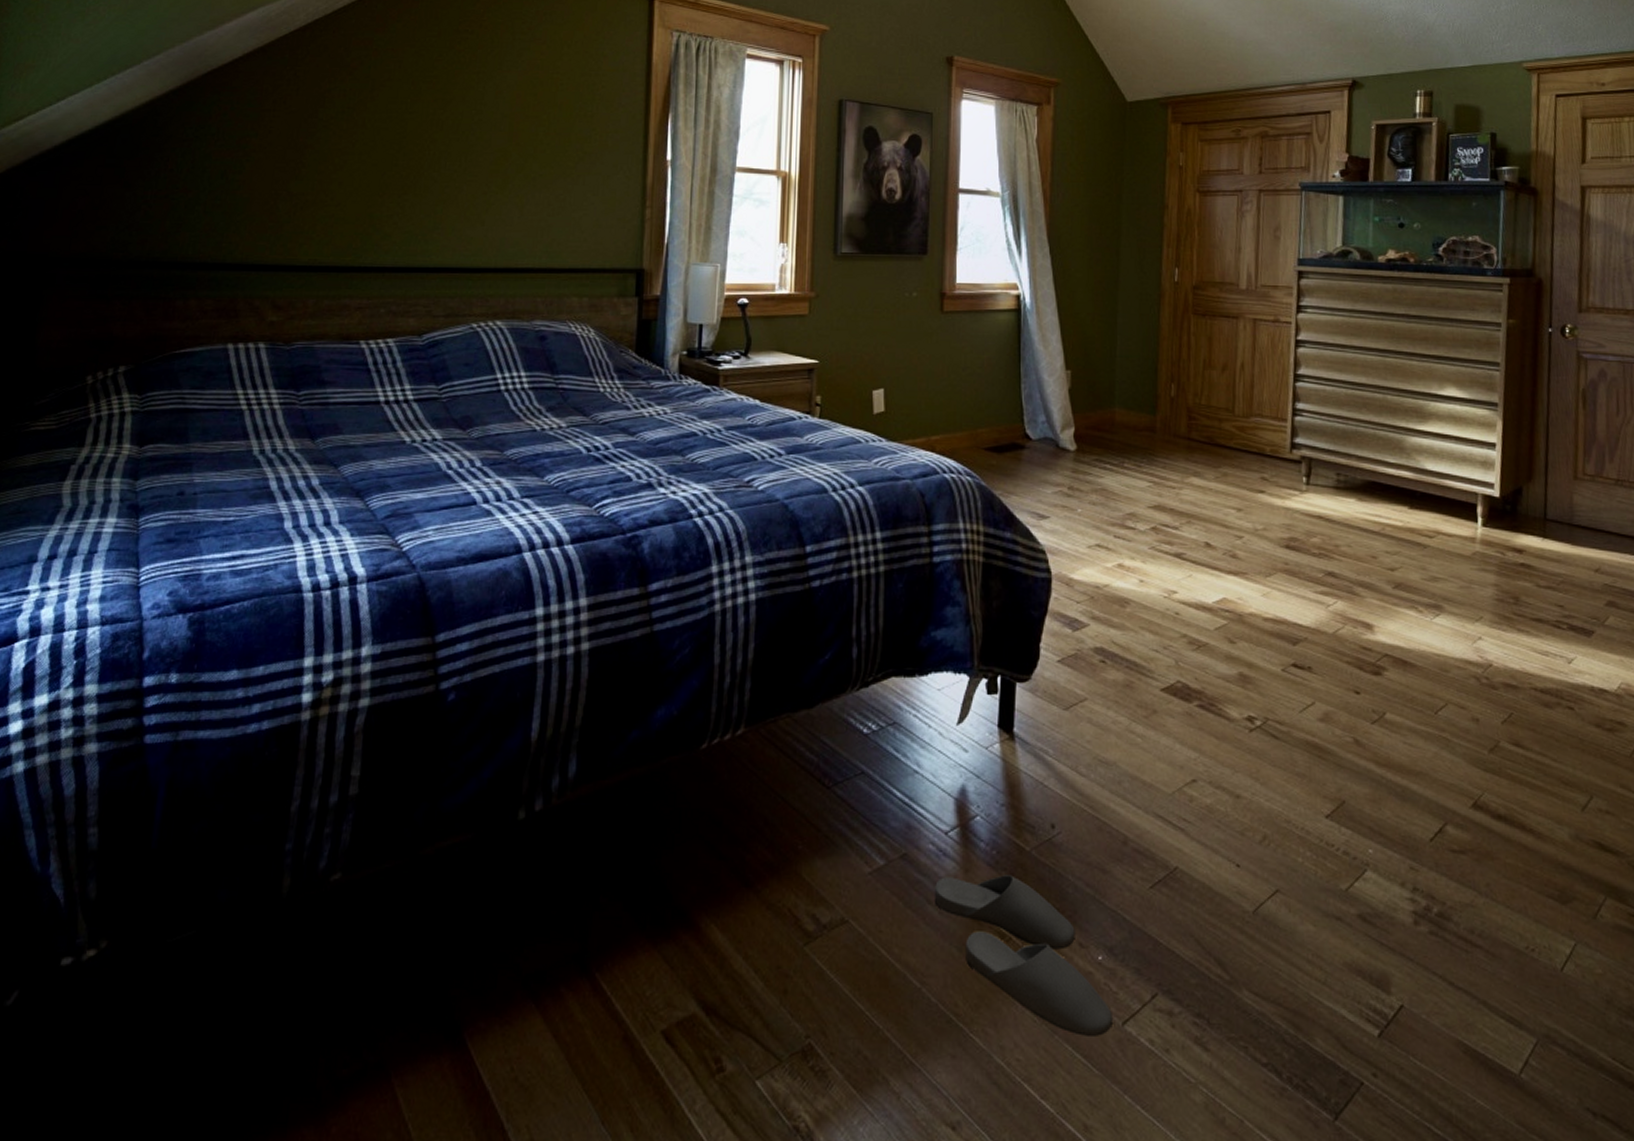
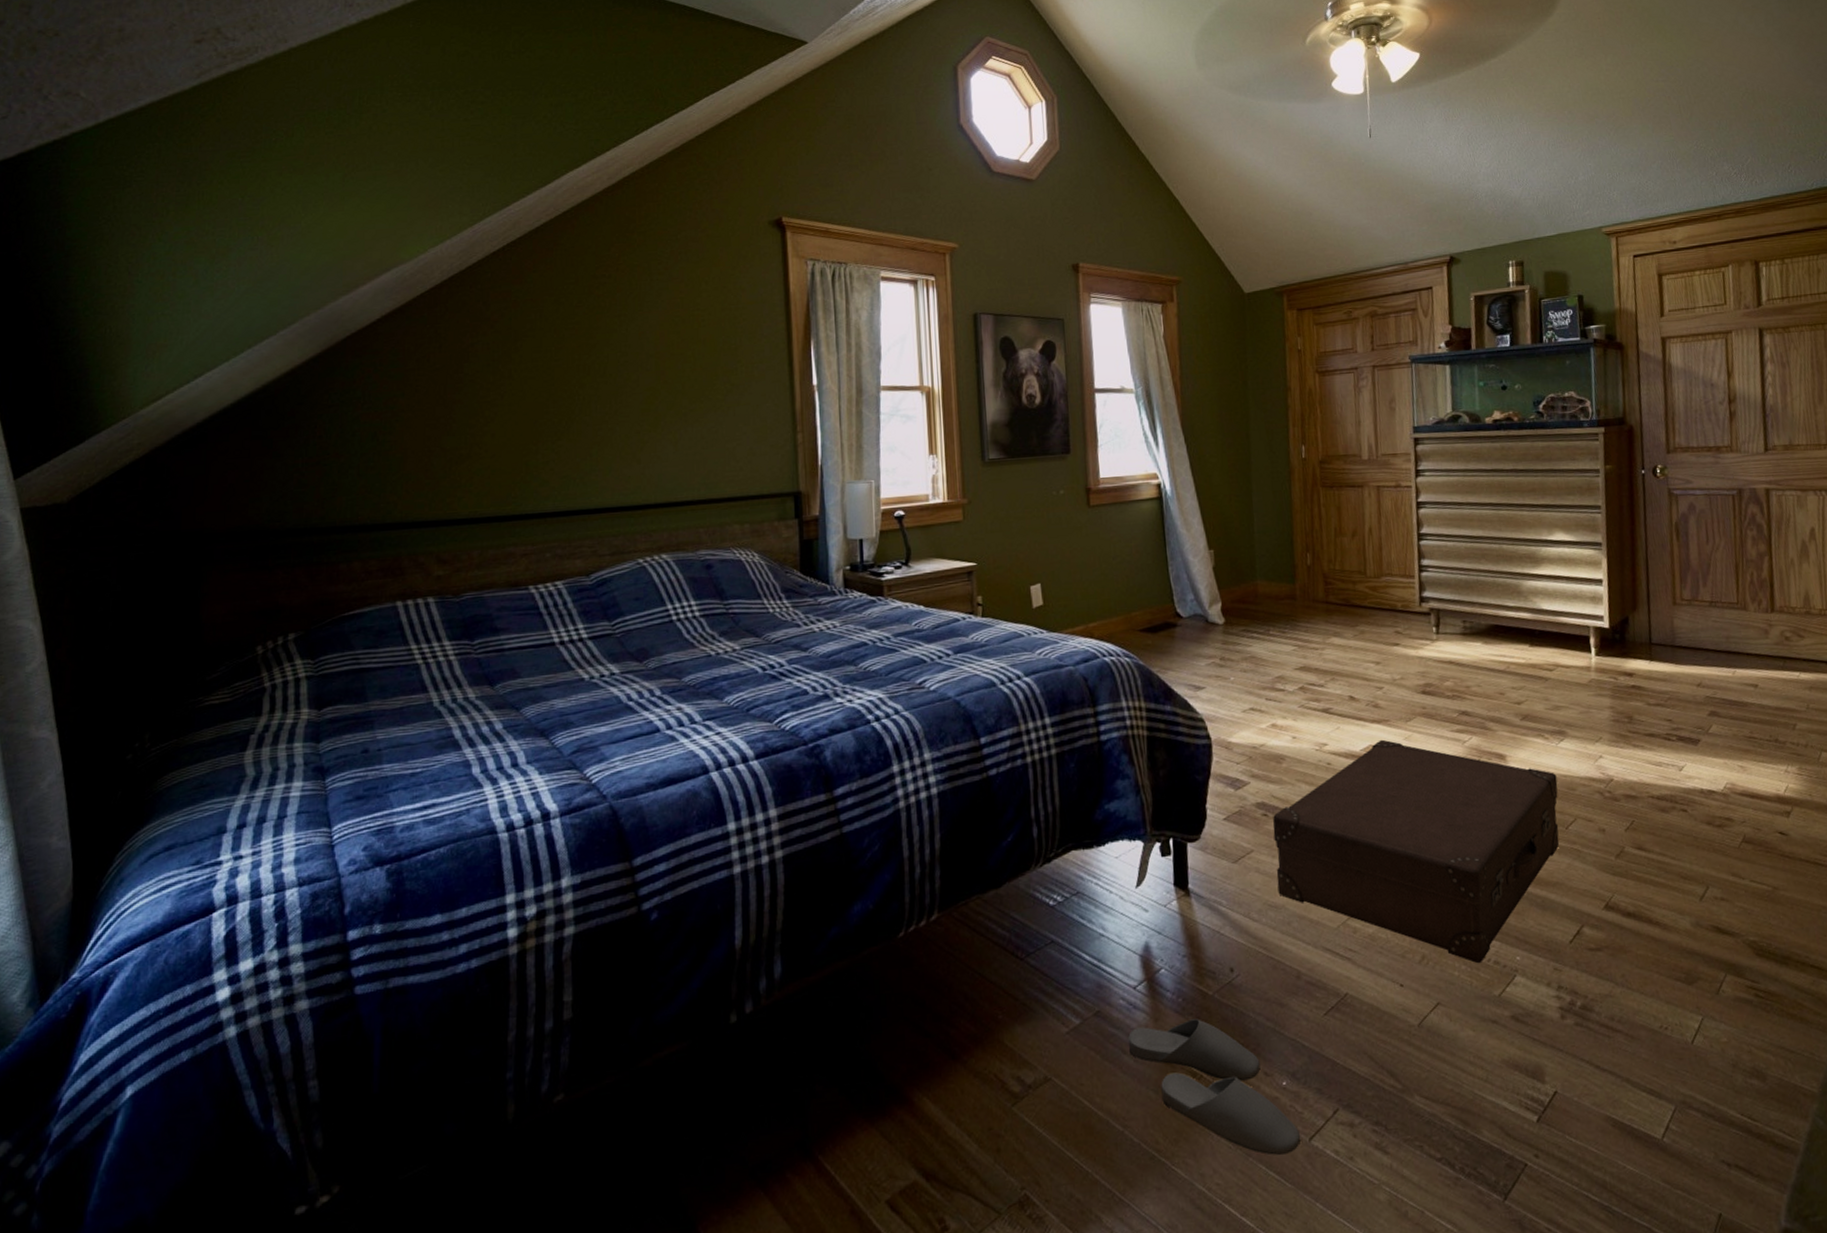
suitcase: none [1110,593,1429,852] -> present [1272,739,1560,964]

